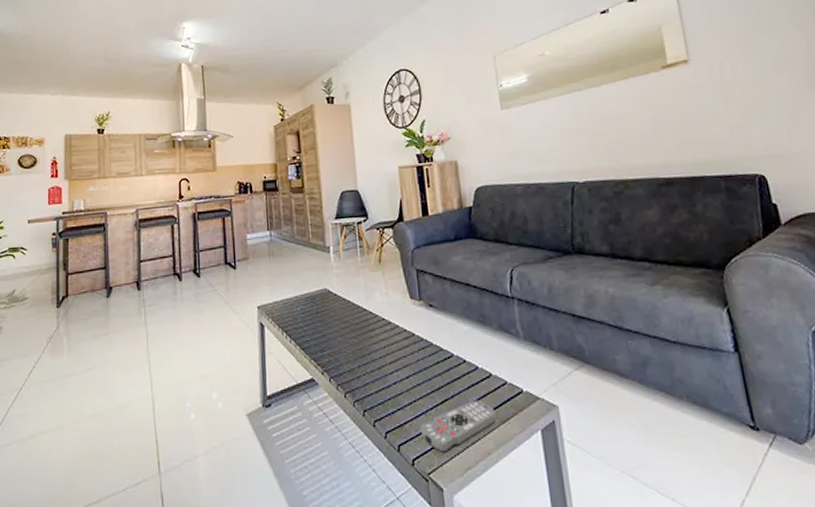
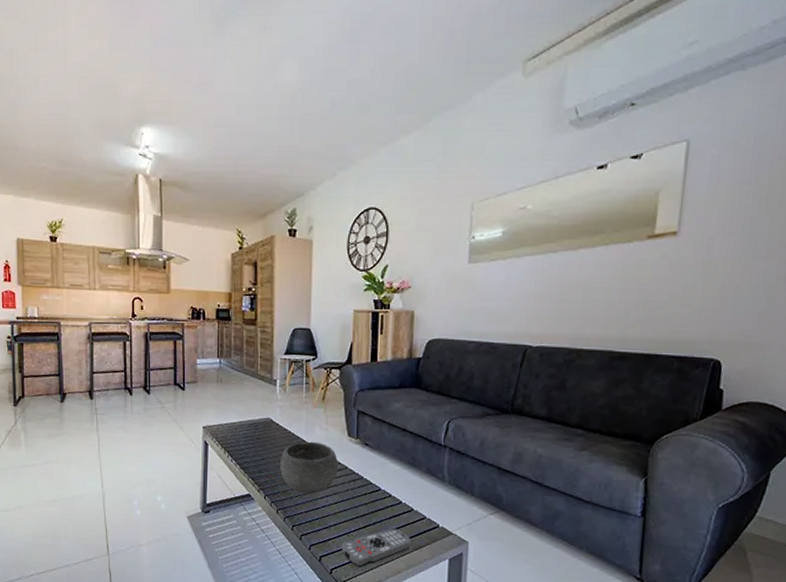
bowl: none [342,309,406,371] -> present [280,441,339,495]

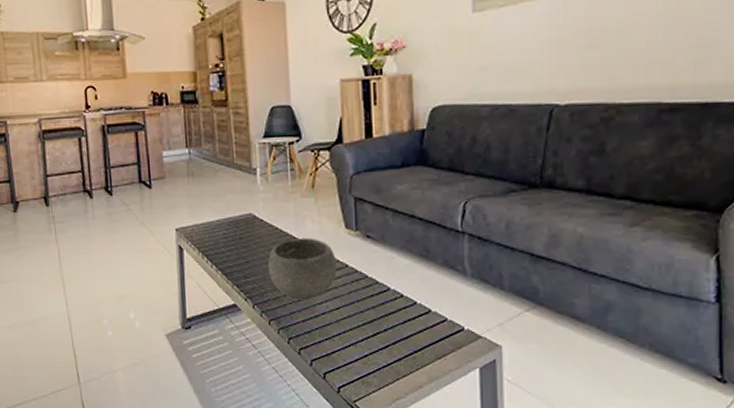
remote control: present [341,528,413,568] -> none [348,335,434,384]

